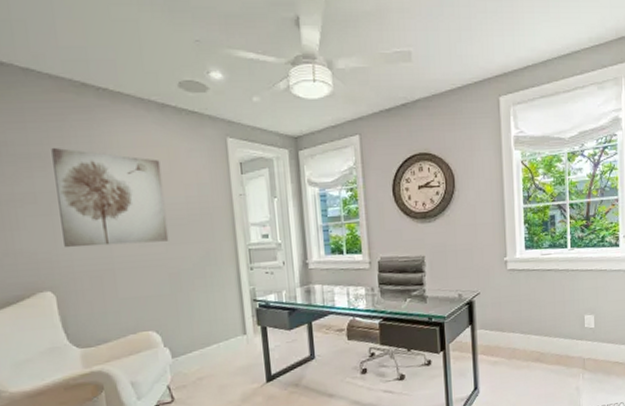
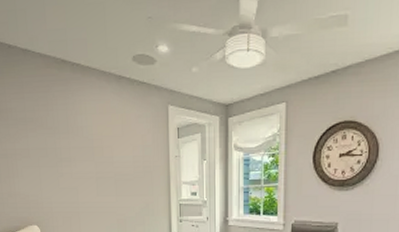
wall art: present [51,147,169,248] -> none [40,113,119,193]

